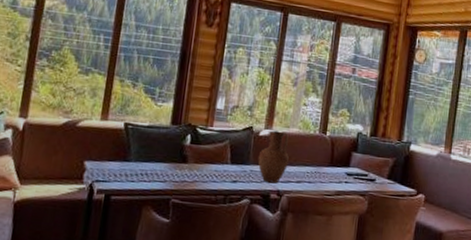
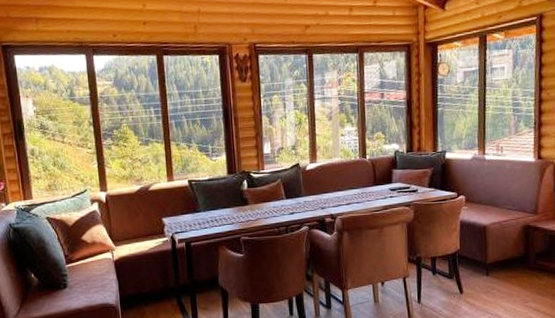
vase: present [258,130,289,184] -> none [309,162,336,209]

